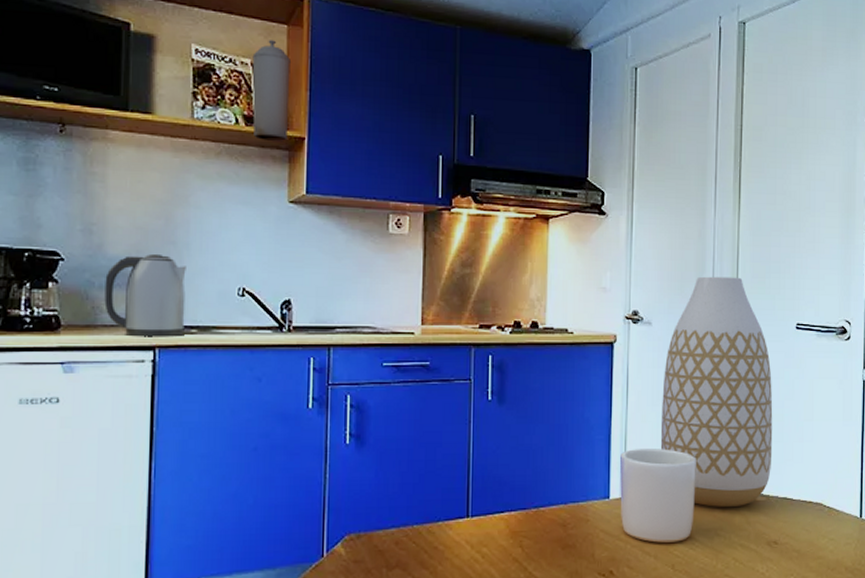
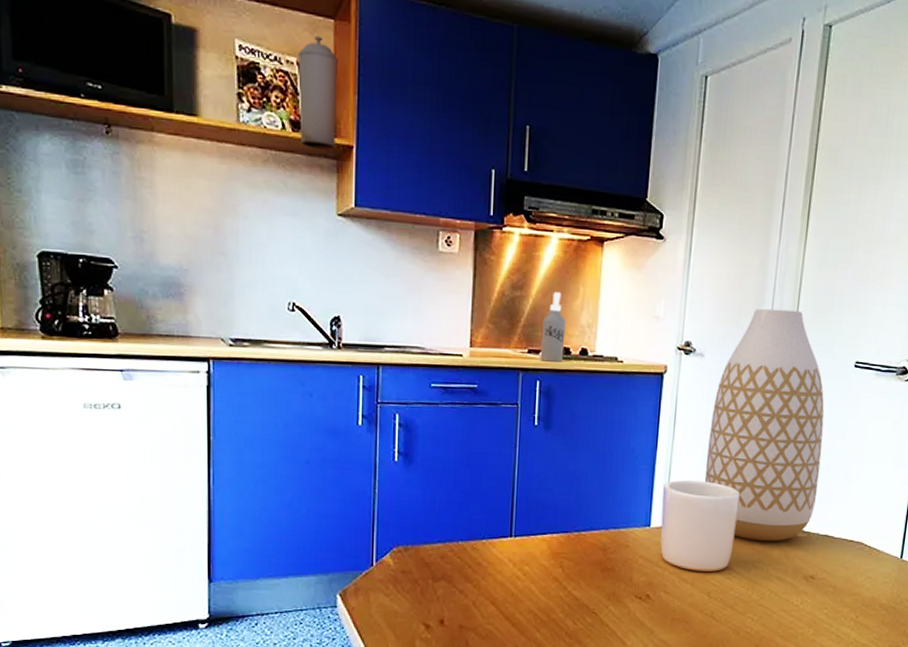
kettle: present [104,253,186,337] -> none [158,264,237,350]
spray bottle: none [491,267,516,337] -> present [540,291,566,364]

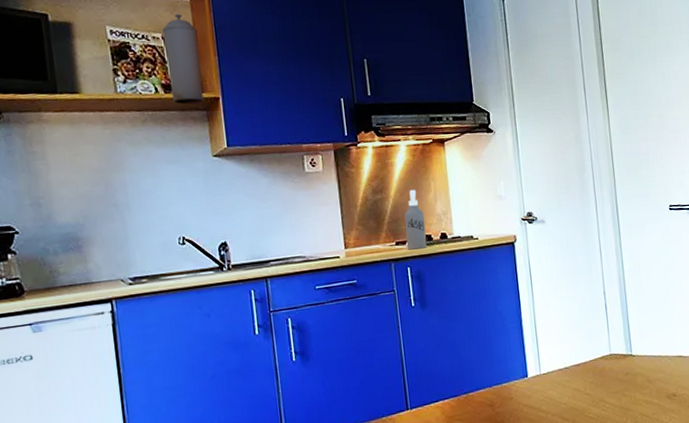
mug: present [660,480,741,572] -> none [532,327,603,410]
vase: present [704,308,825,542] -> none [561,171,663,373]

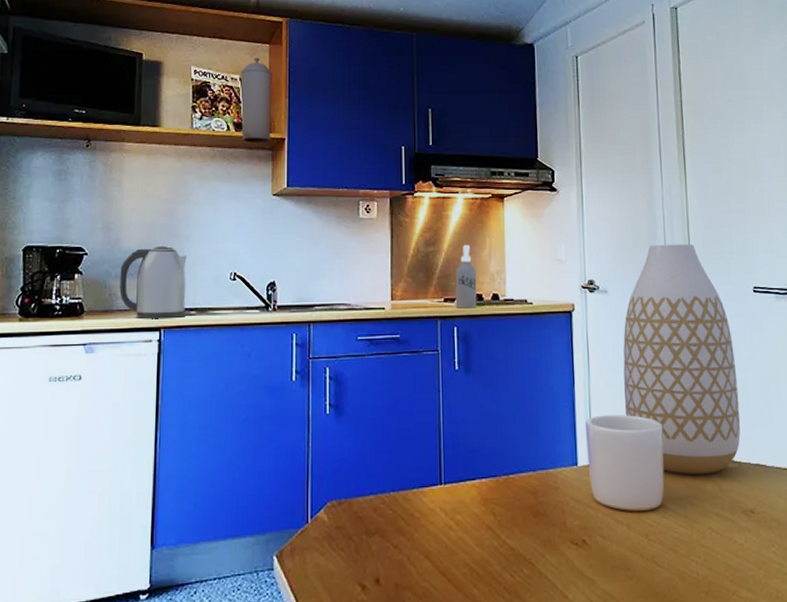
kettle: none [58,216,136,294] -> present [119,245,187,320]
mug: none [532,327,603,410] -> present [586,415,665,511]
vase: none [561,171,663,373] -> present [623,244,741,475]

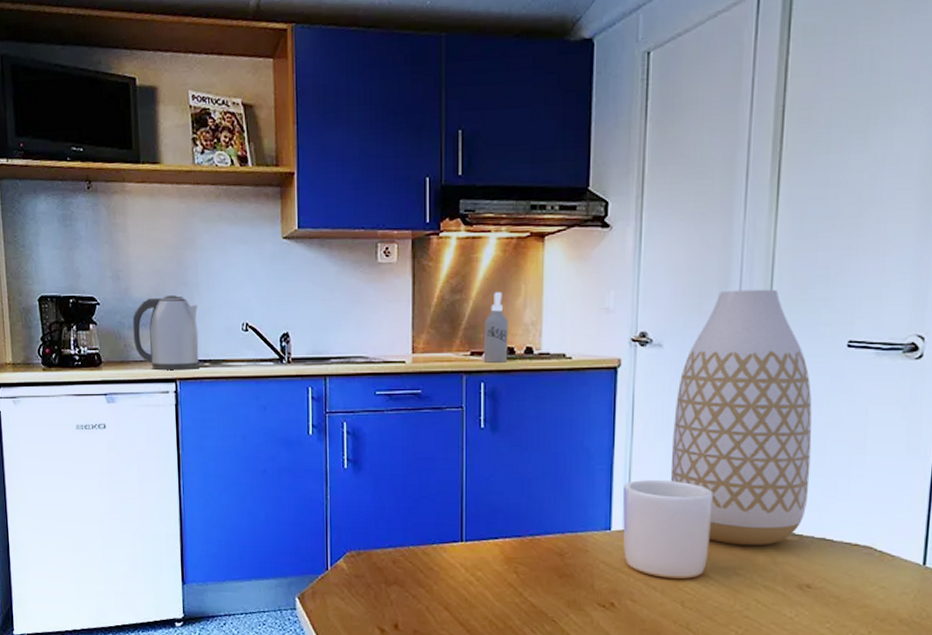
canister: present [240,58,273,143] -> none [242,76,279,179]

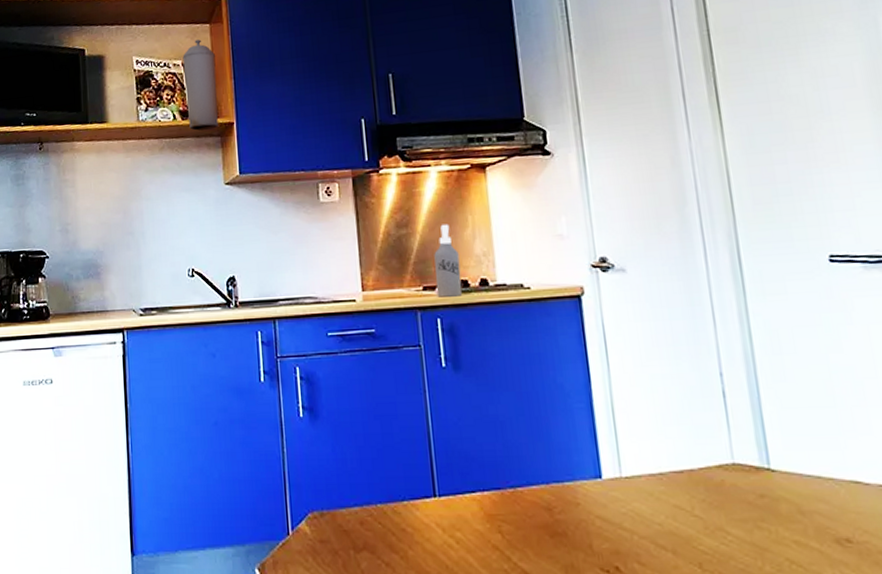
kettle: present [132,294,199,371] -> none [80,244,147,322]
canister: none [242,76,279,179] -> present [182,39,218,131]
mug: present [622,480,715,579] -> none [608,418,721,535]
vase: present [670,289,812,546] -> none [650,206,825,493]

